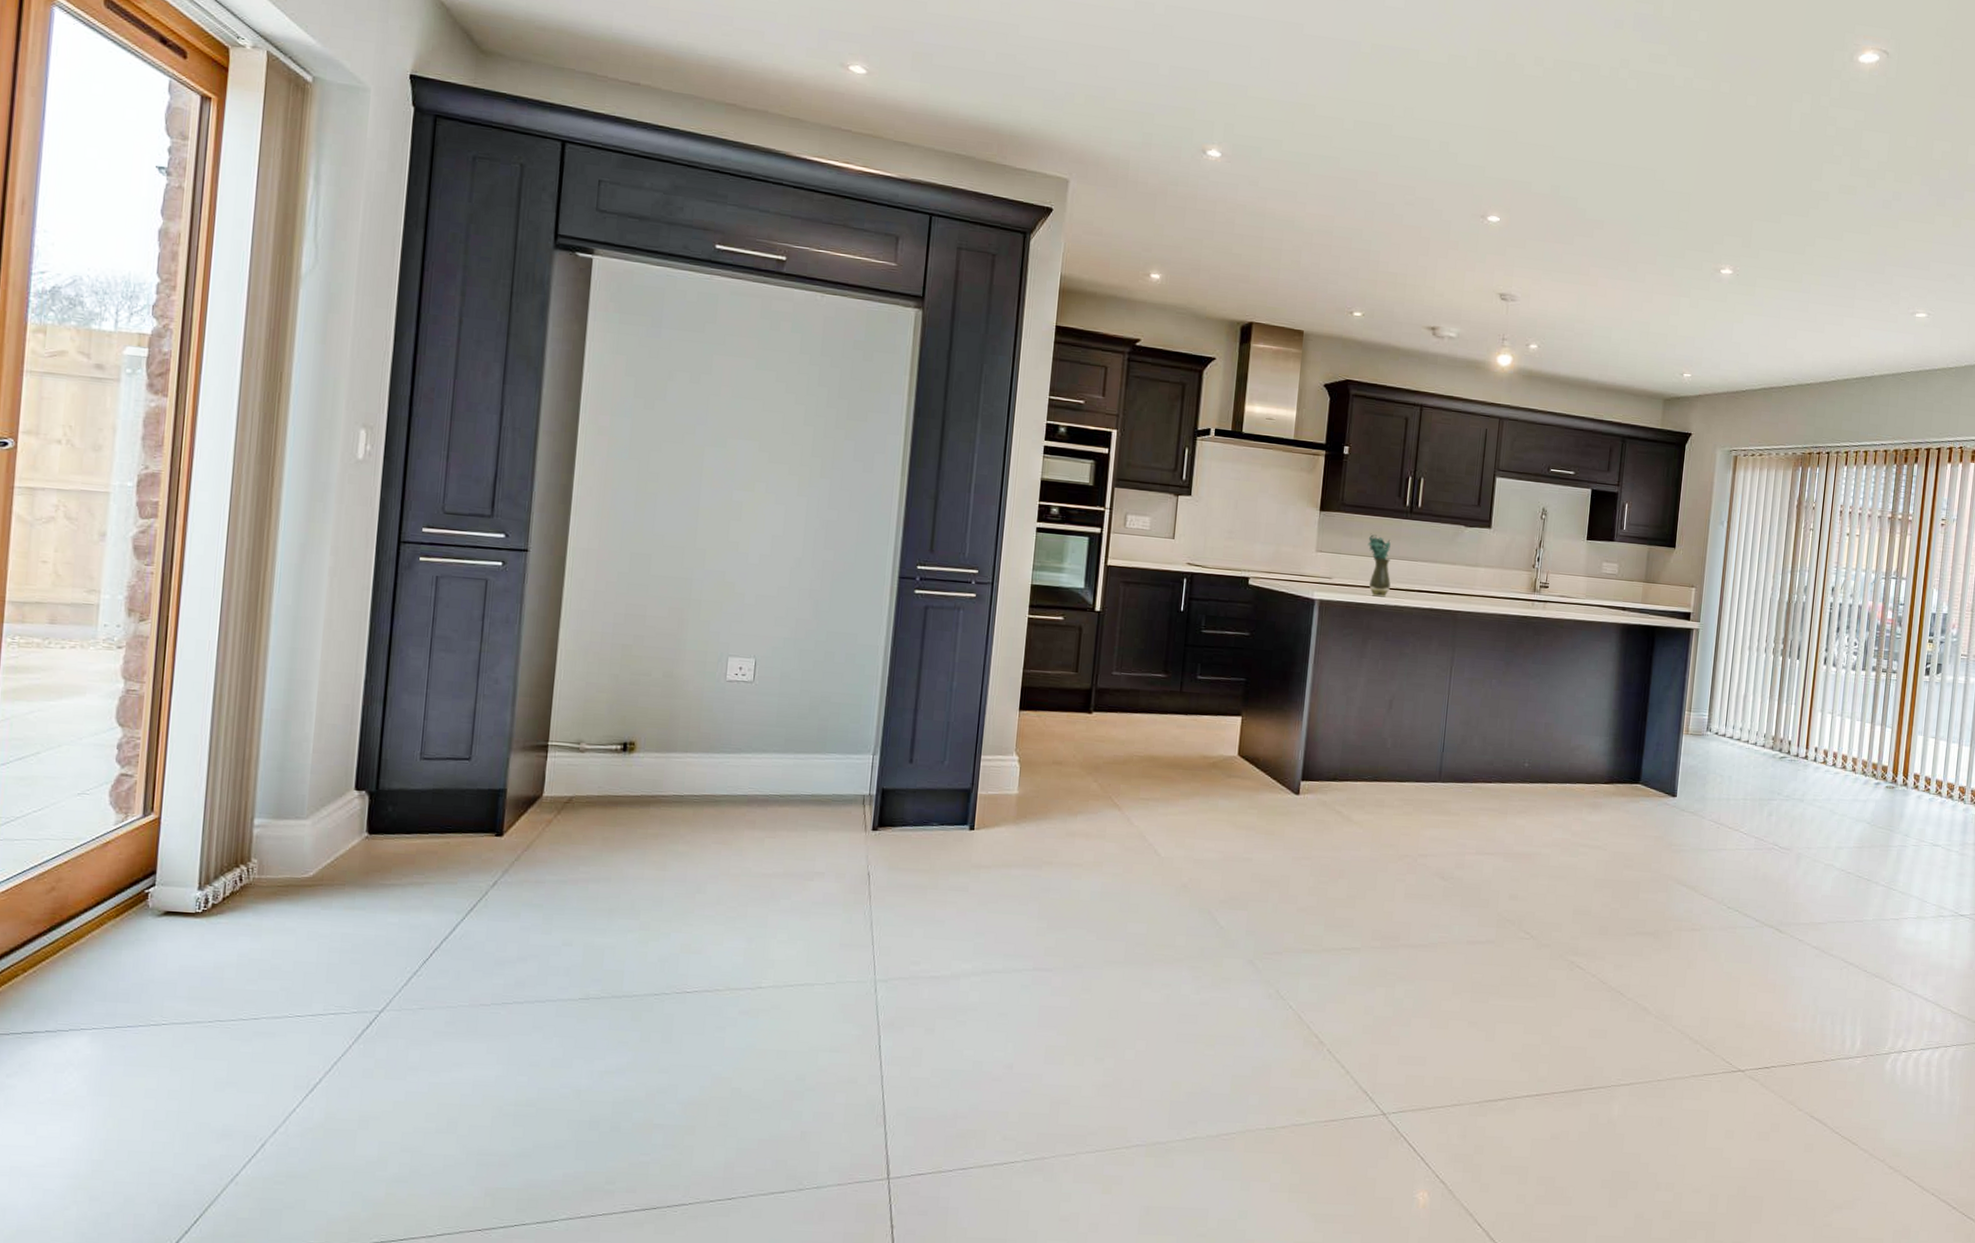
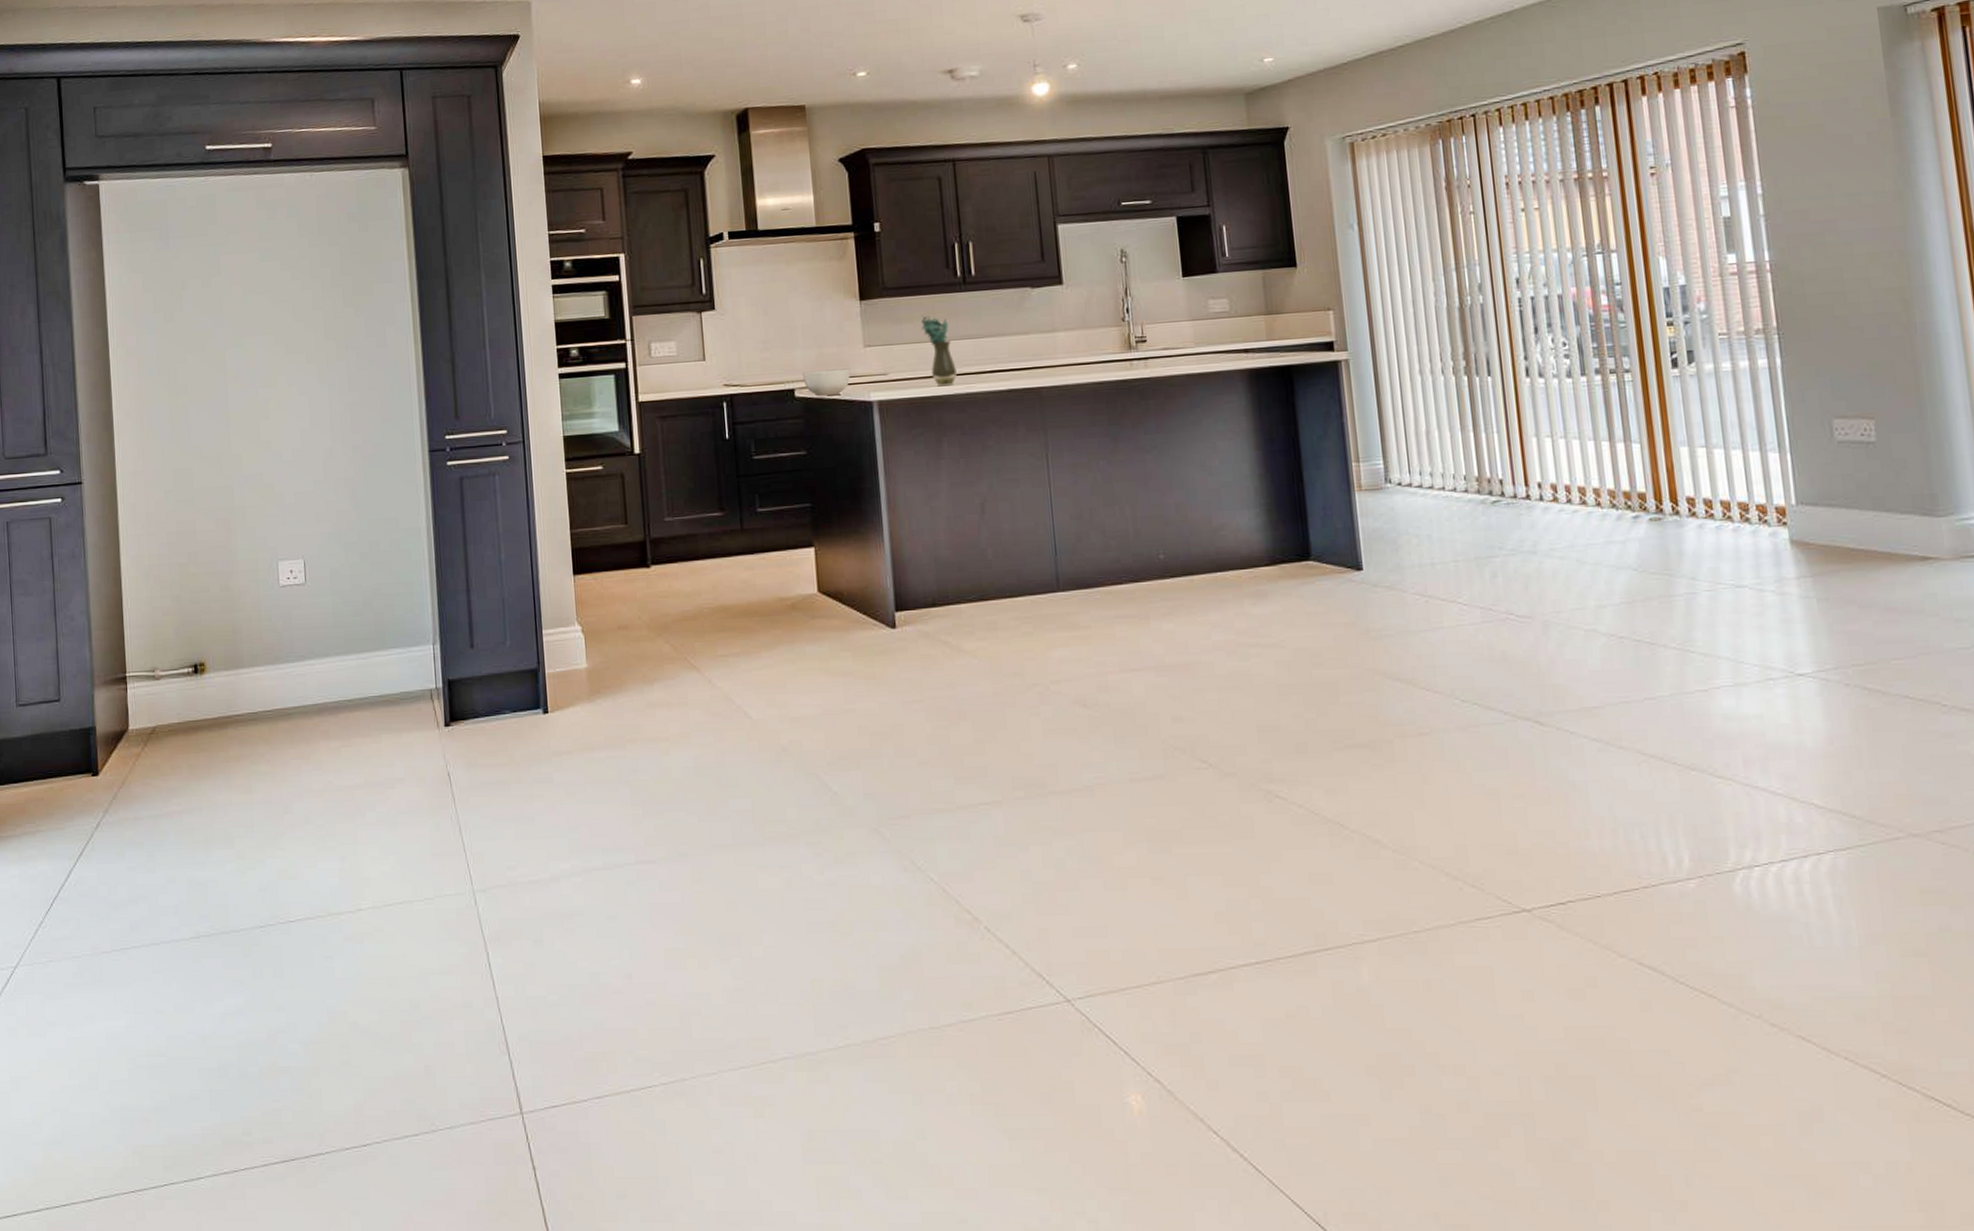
bowl: none [1258,564,1301,589] -> present [803,368,850,397]

